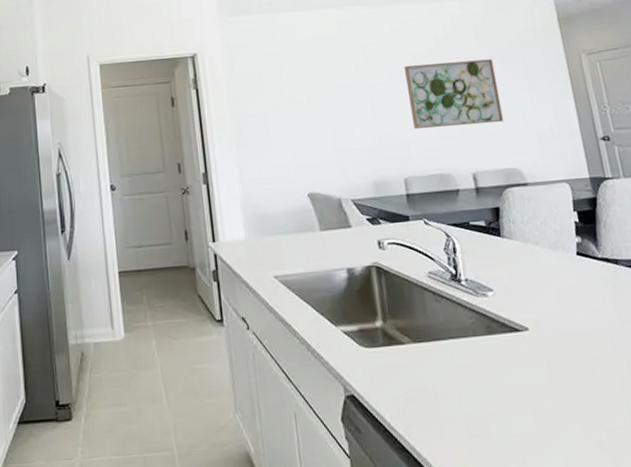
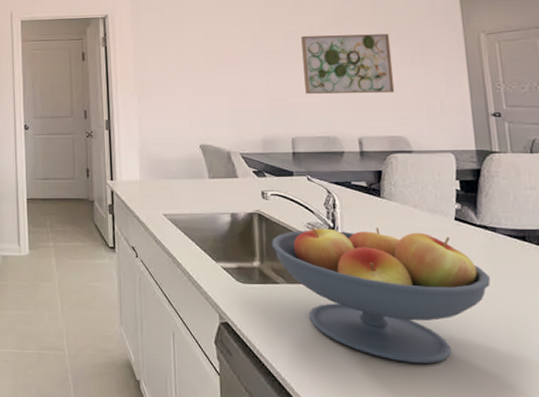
fruit bowl: none [393,270,619,419] -> present [272,226,490,364]

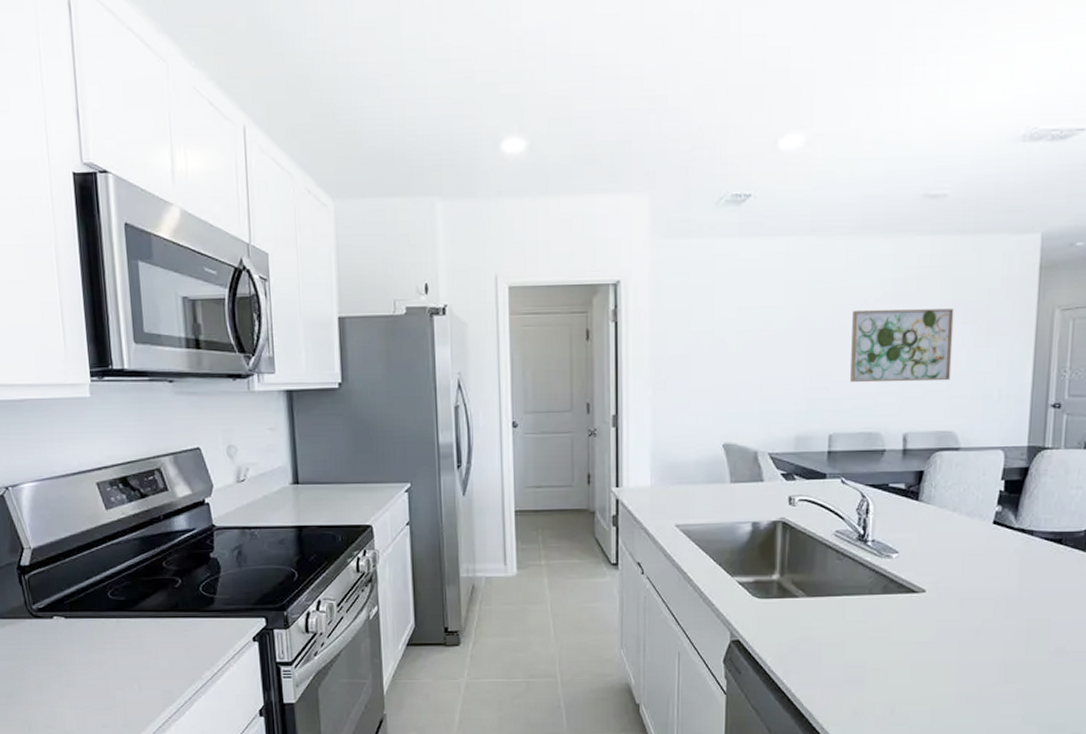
fruit bowl: present [272,226,490,364] -> none [795,534,1019,672]

